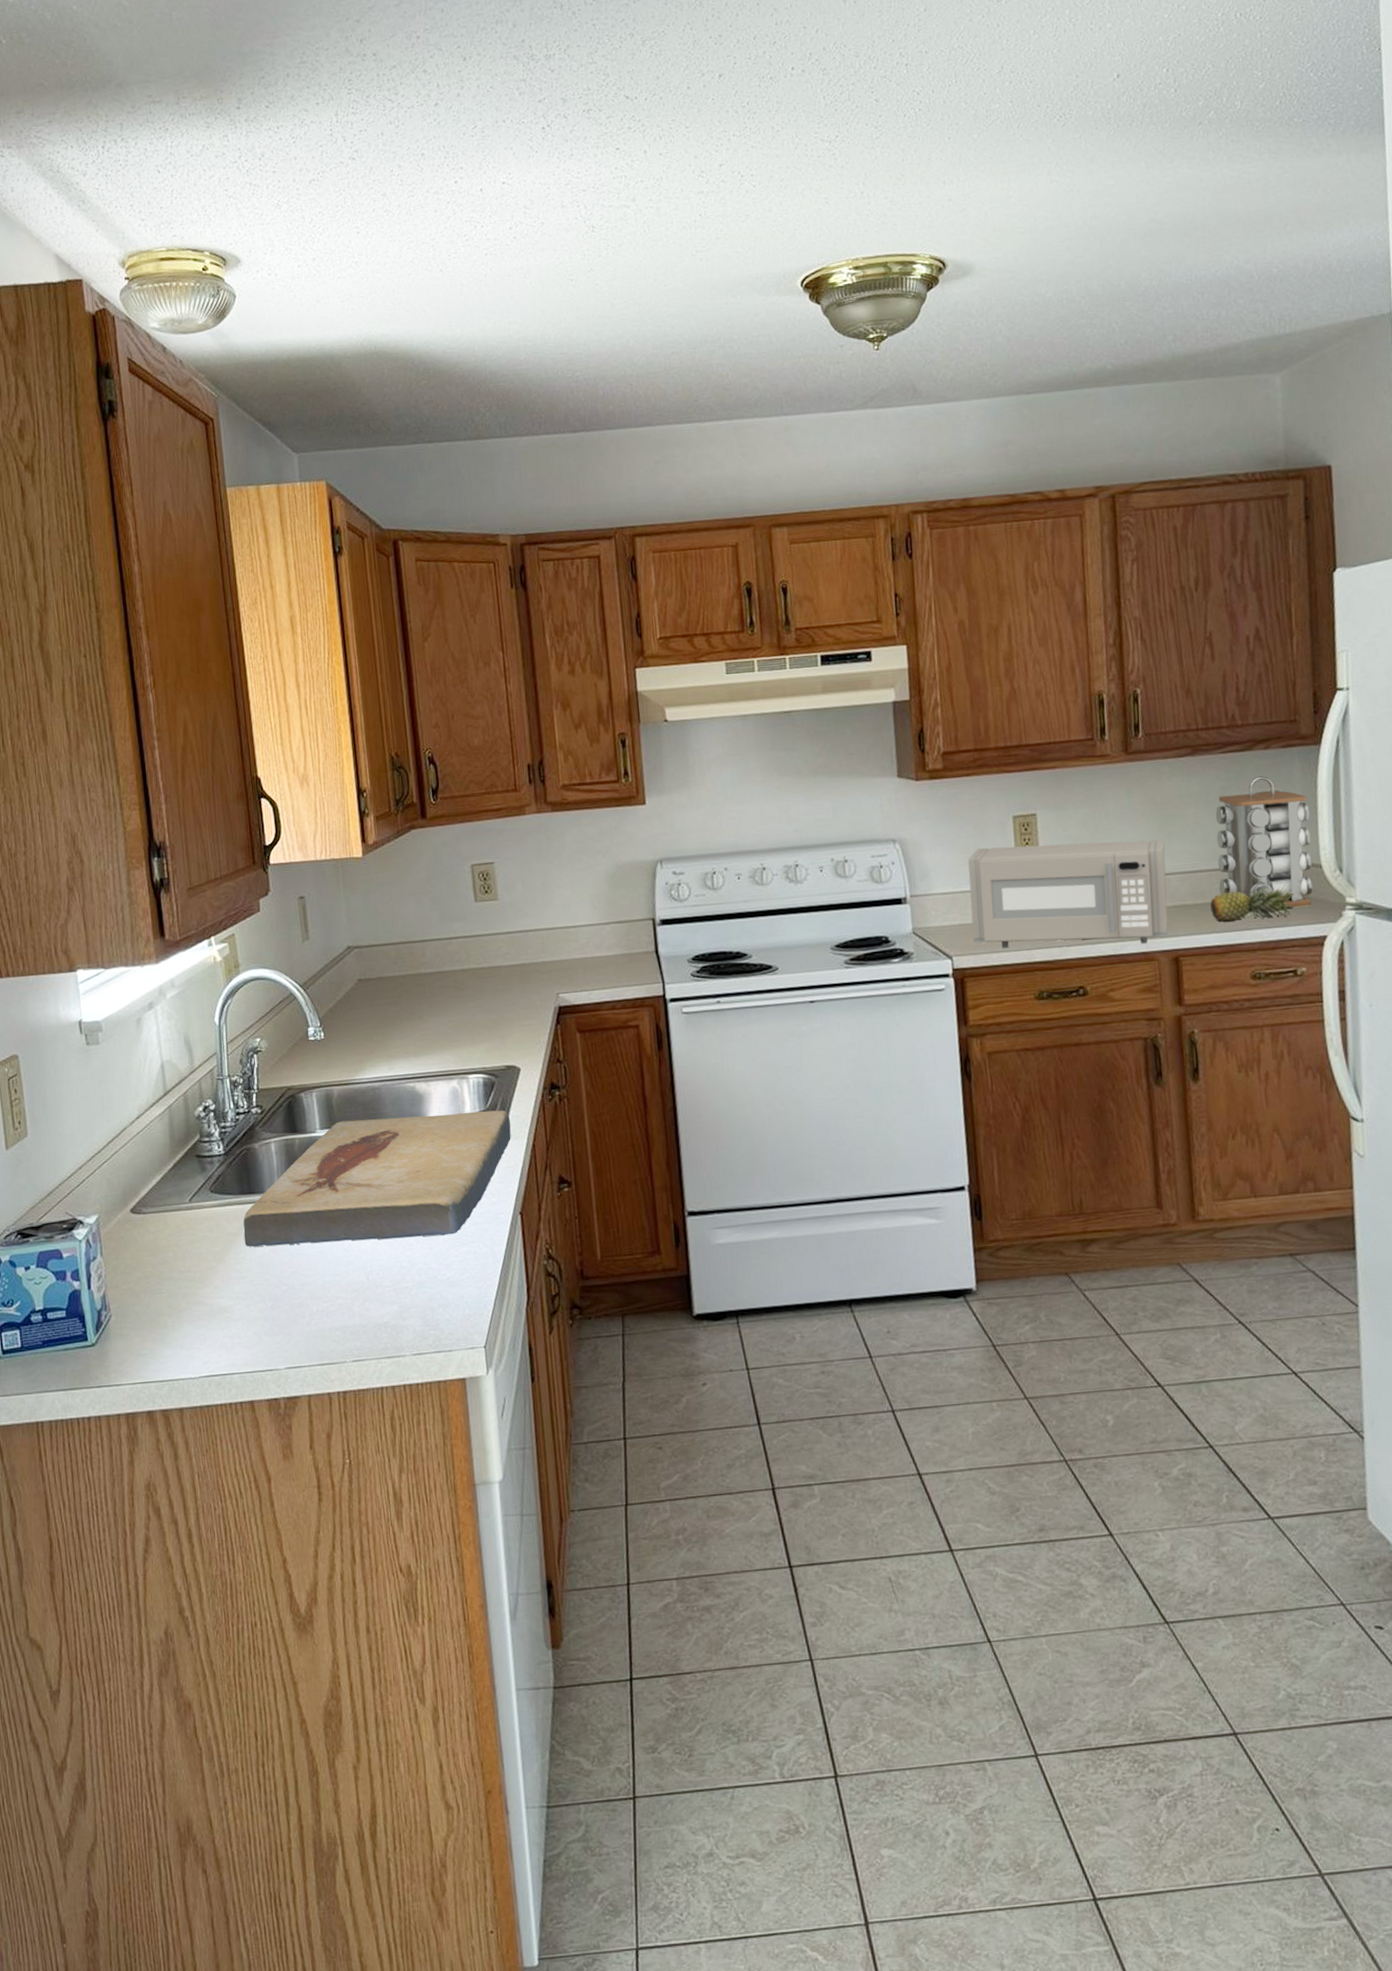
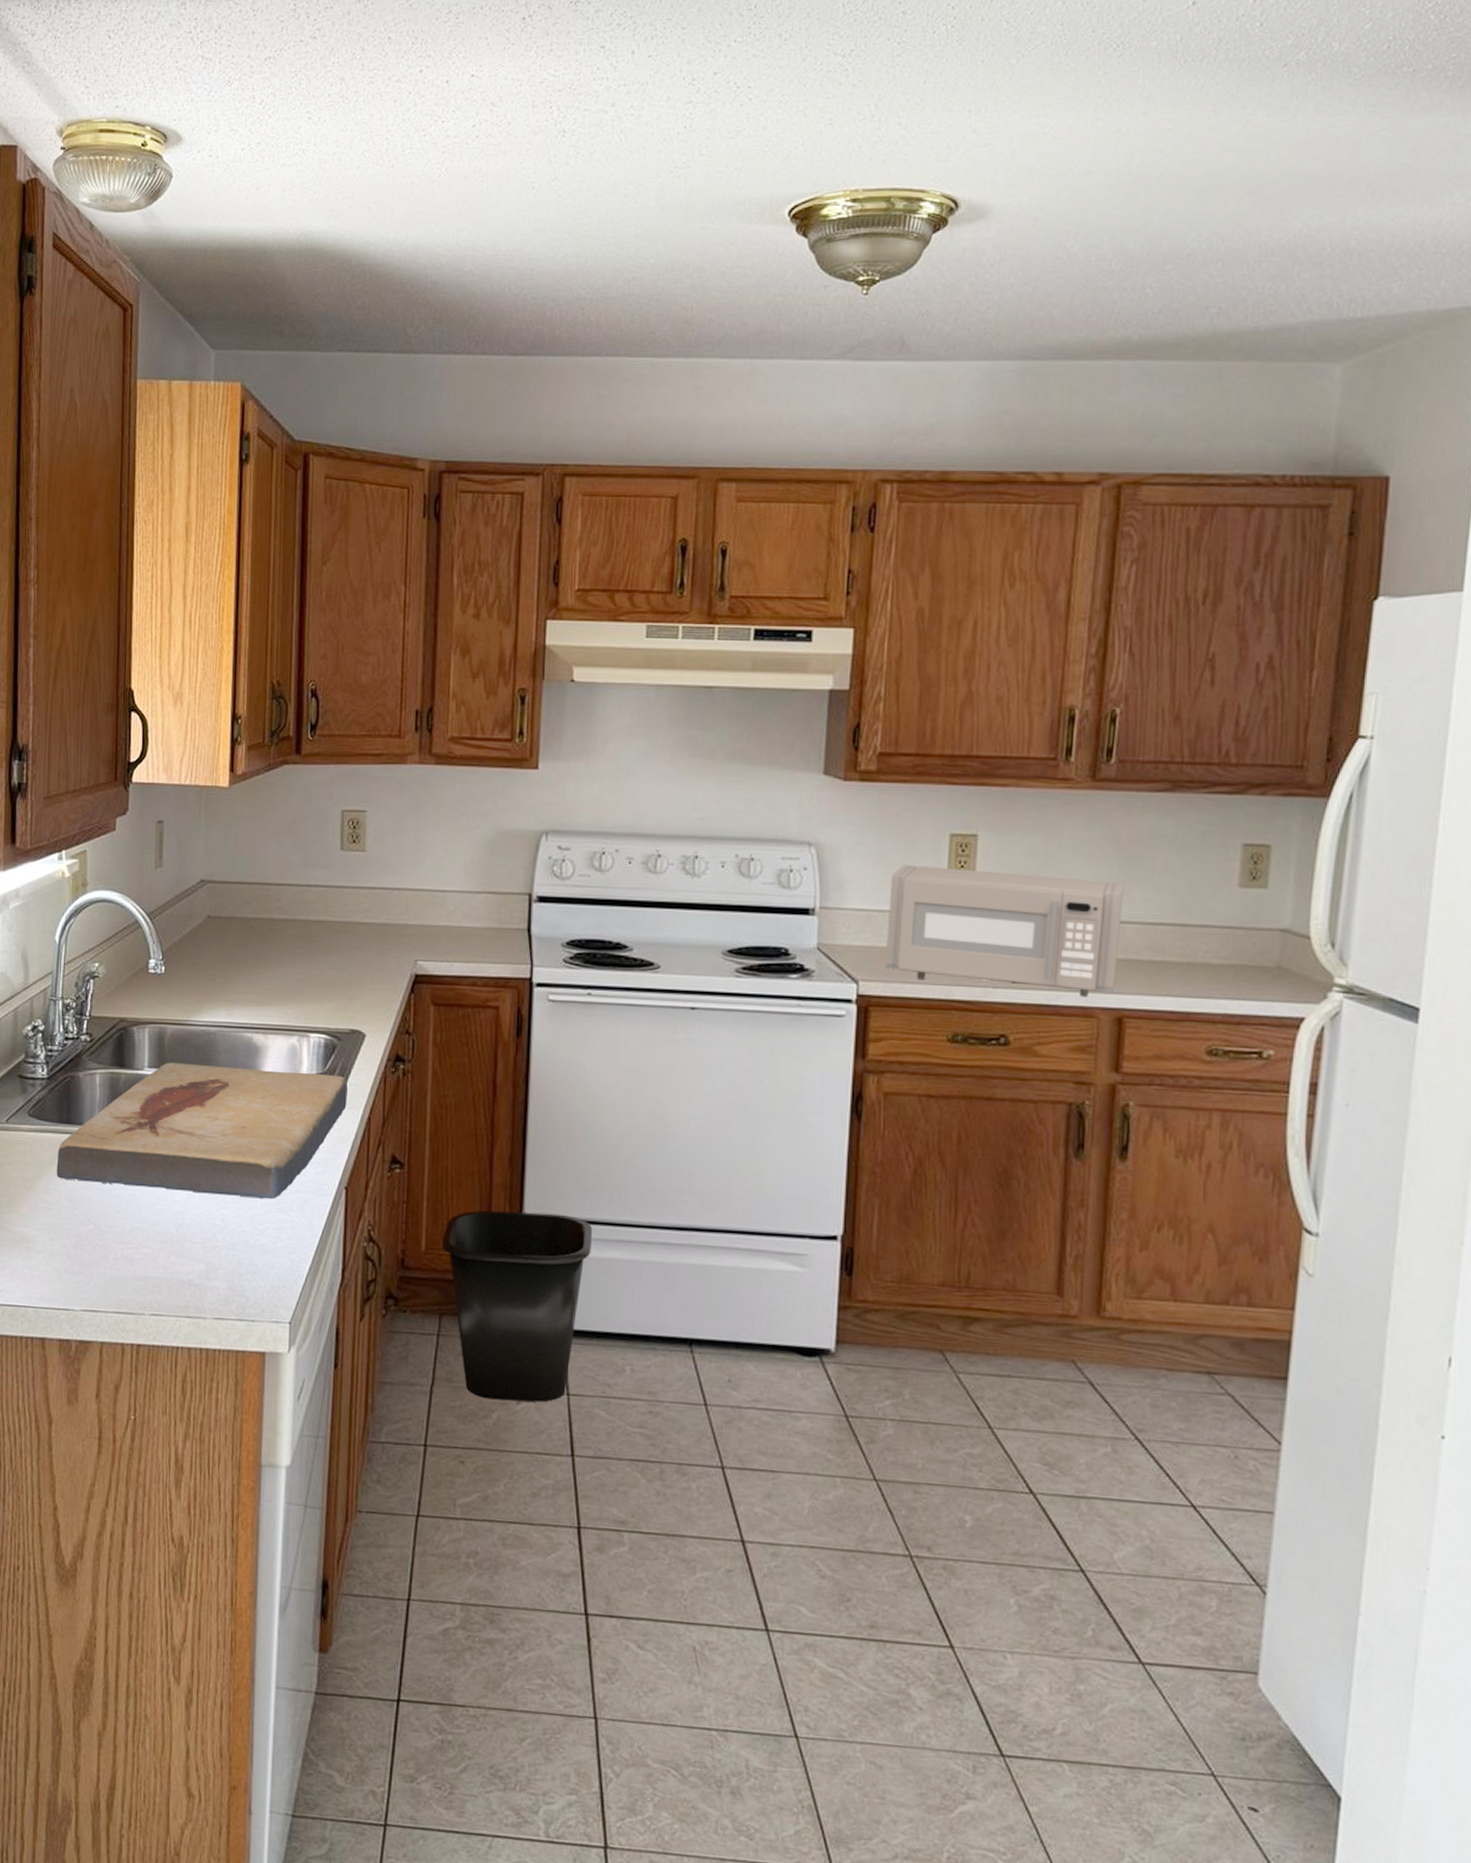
waste bin: none [615,1205,751,1386] -> present [442,1210,593,1402]
fruit: present [1210,885,1295,922] -> none [1169,952,1273,990]
spice rack: present [1215,776,1313,909] -> none [1181,825,1305,982]

